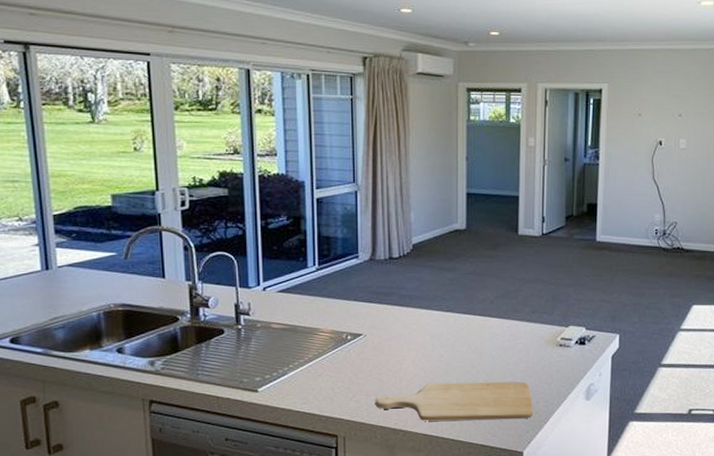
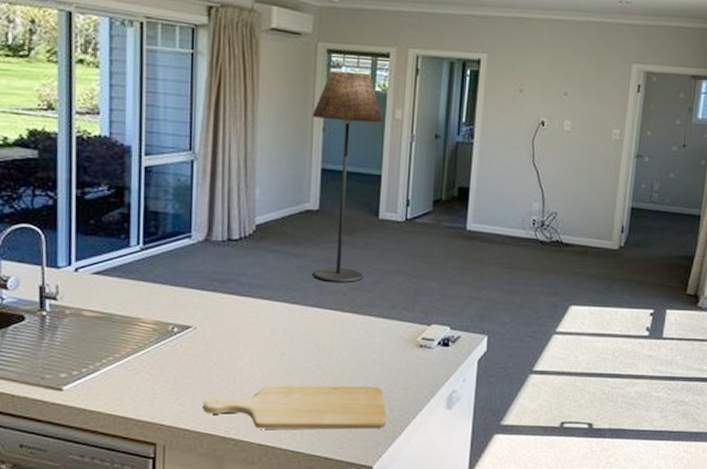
floor lamp: none [456,106,518,292] -> present [312,70,383,283]

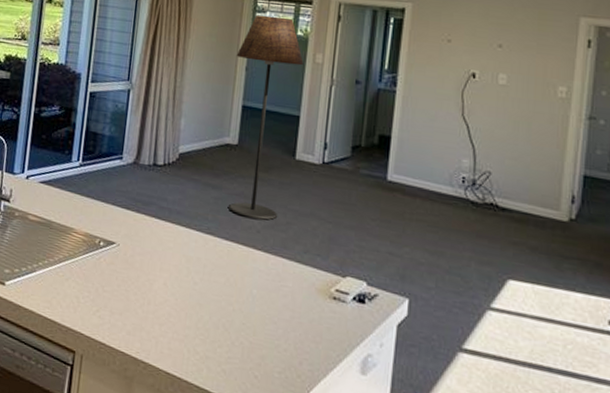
chopping board: present [202,385,387,430] -> none [118,312,295,381]

